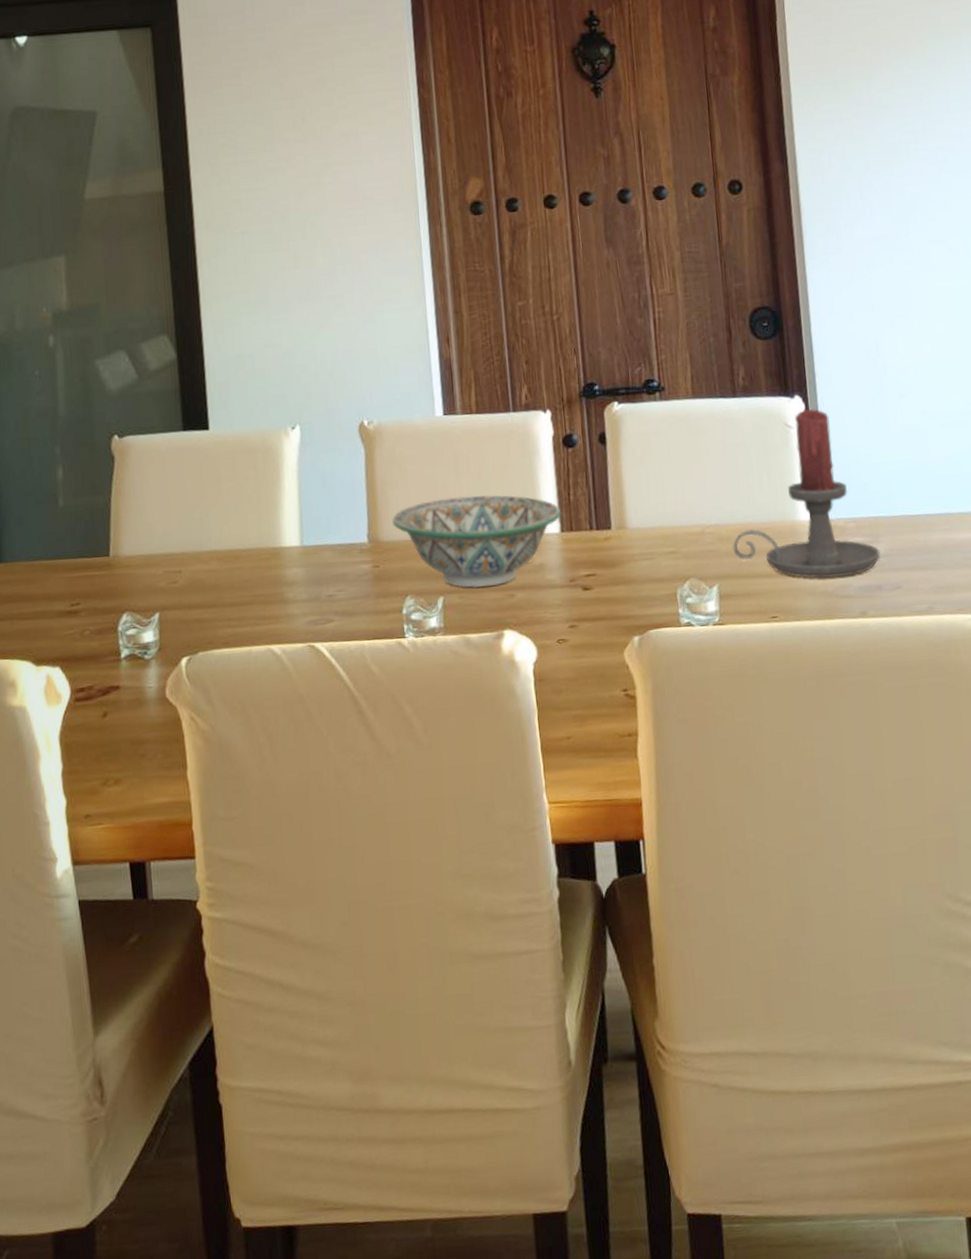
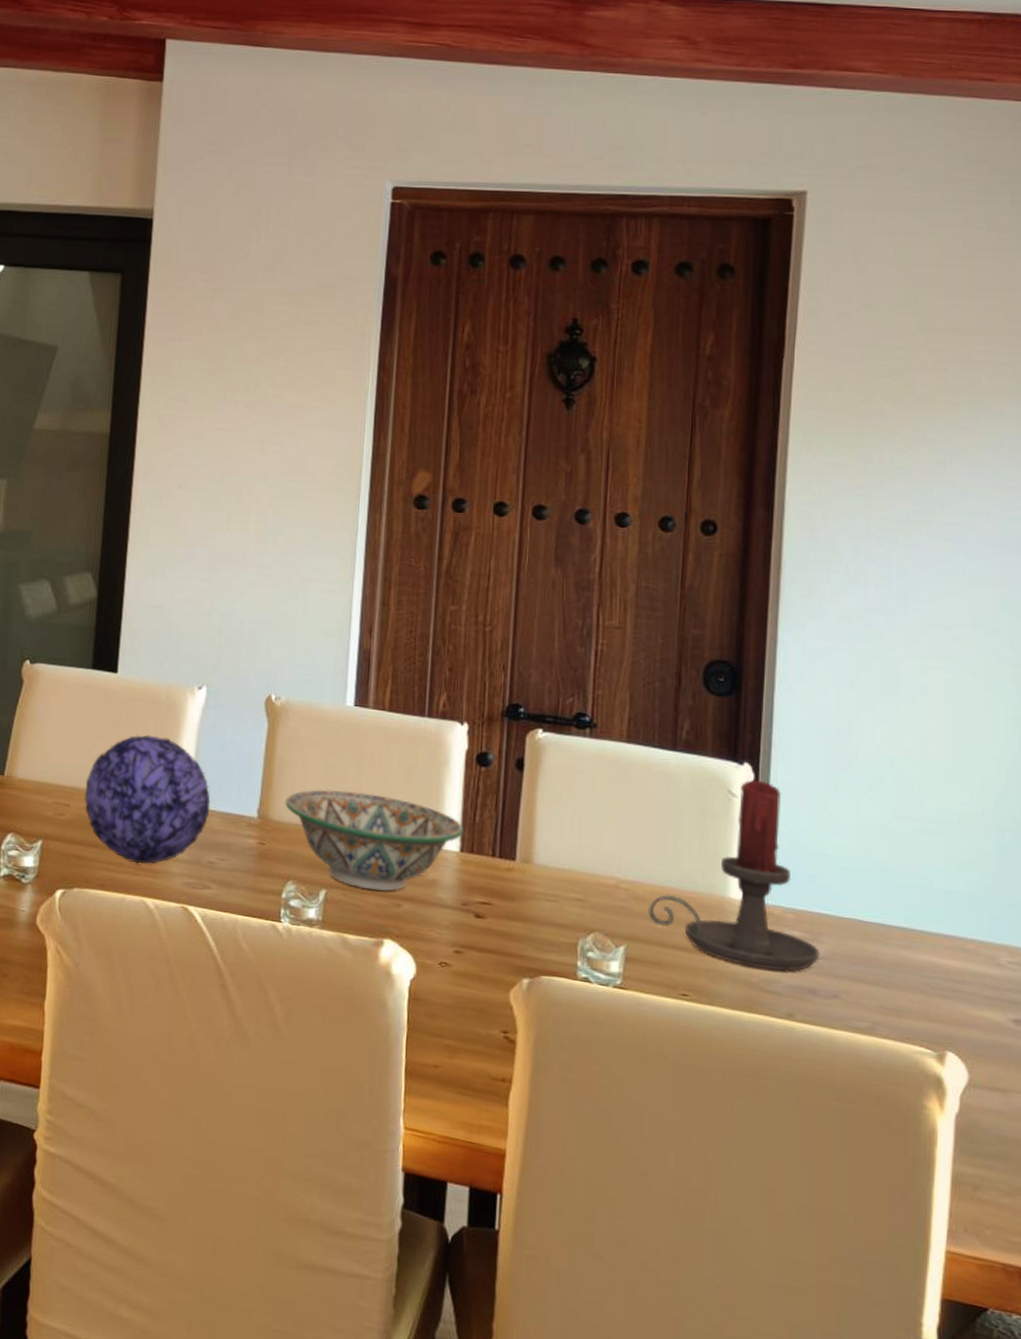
decorative ball: none [194,484,322,614] -> present [84,735,211,865]

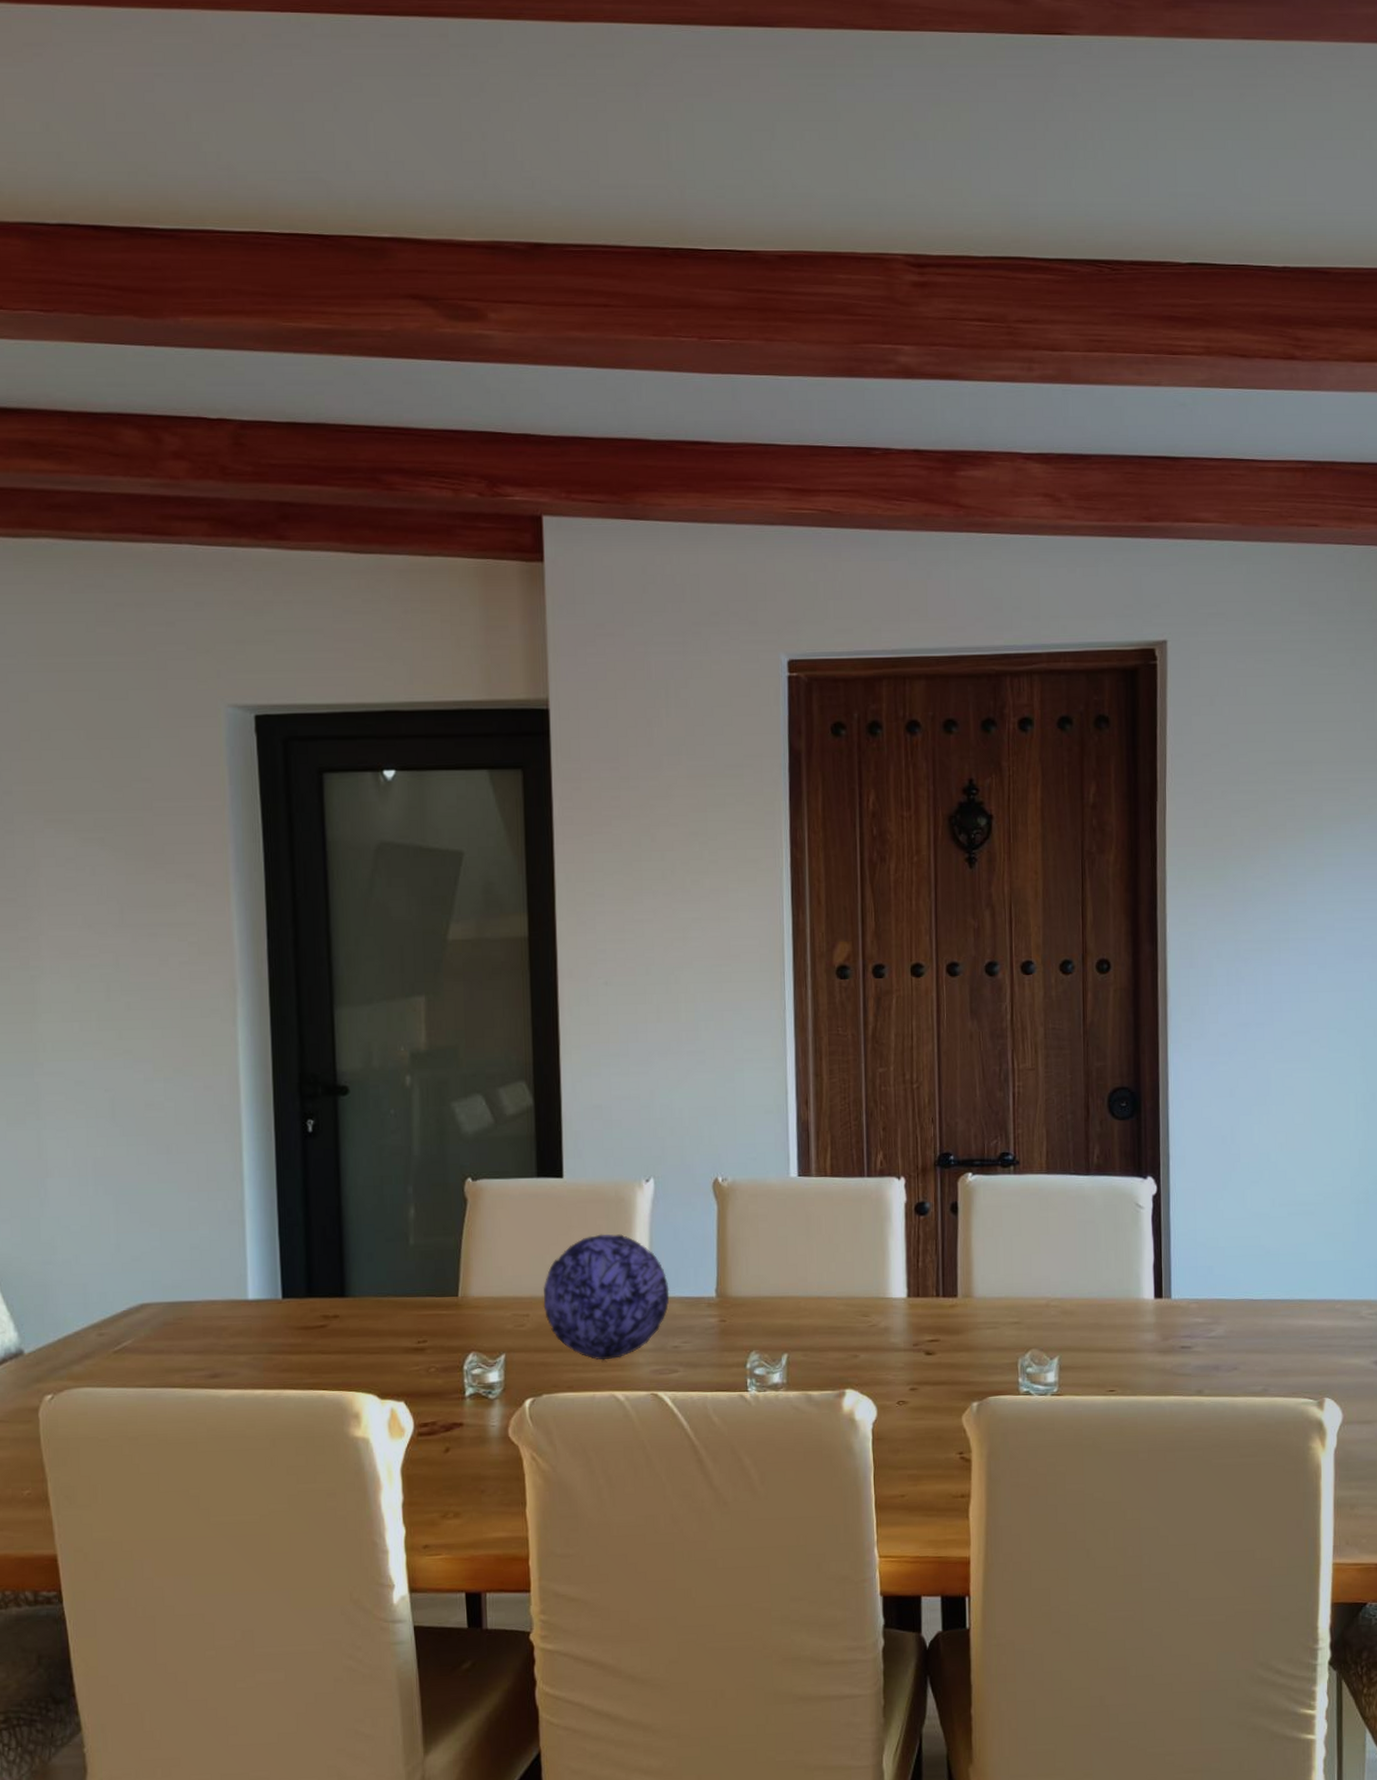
decorative bowl: present [285,789,463,892] -> none [741,1257,909,1347]
candle holder: present [648,780,820,971] -> none [1076,1191,1220,1356]

